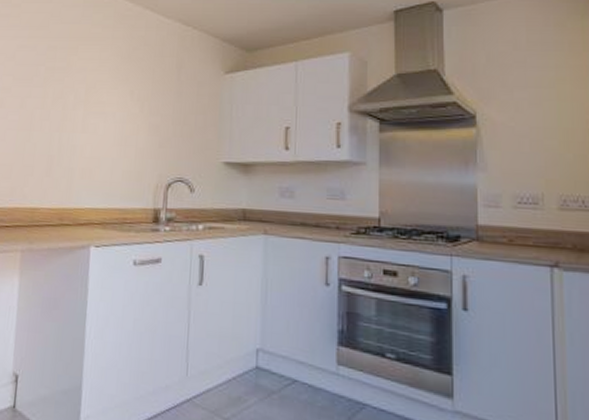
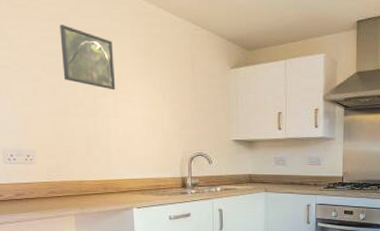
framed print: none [33,32,91,101] -> present [60,24,116,91]

